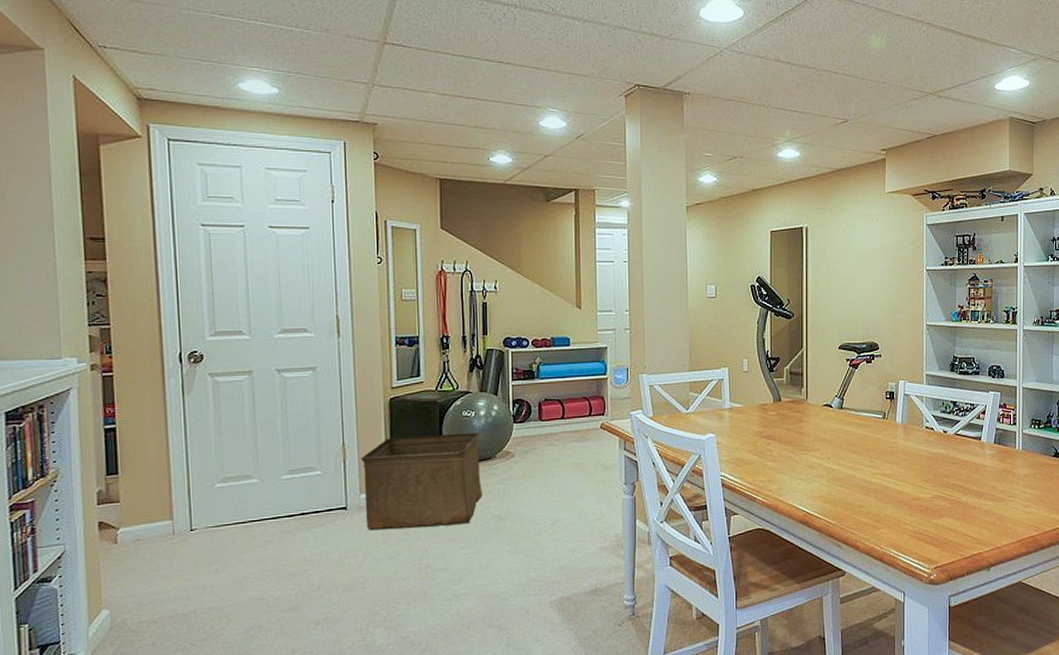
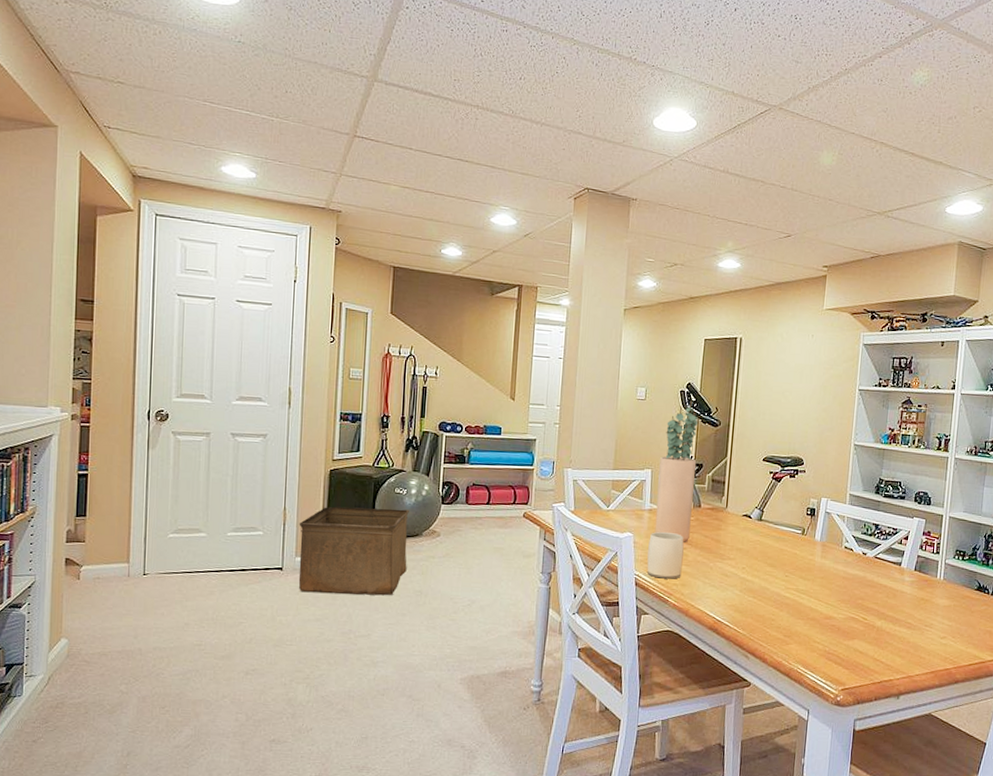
mug: none [732,429,768,477] -> present [646,531,684,579]
vase: none [736,294,772,438] -> present [654,400,699,542]

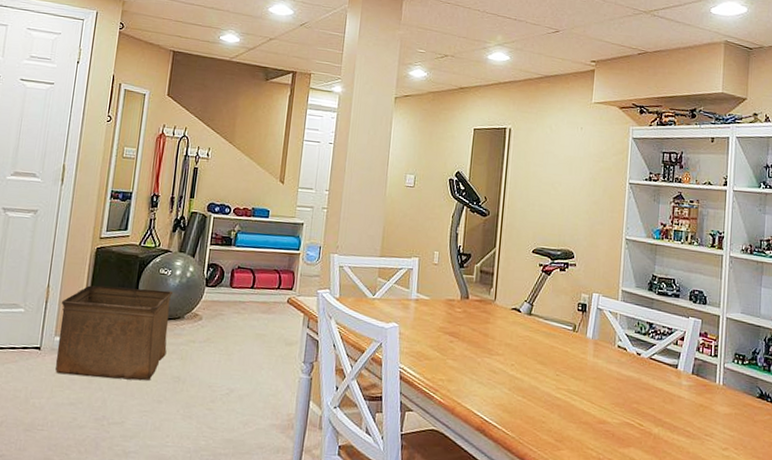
mug: present [646,531,684,579] -> none [412,322,451,374]
vase: present [654,400,699,542] -> none [421,189,468,335]

